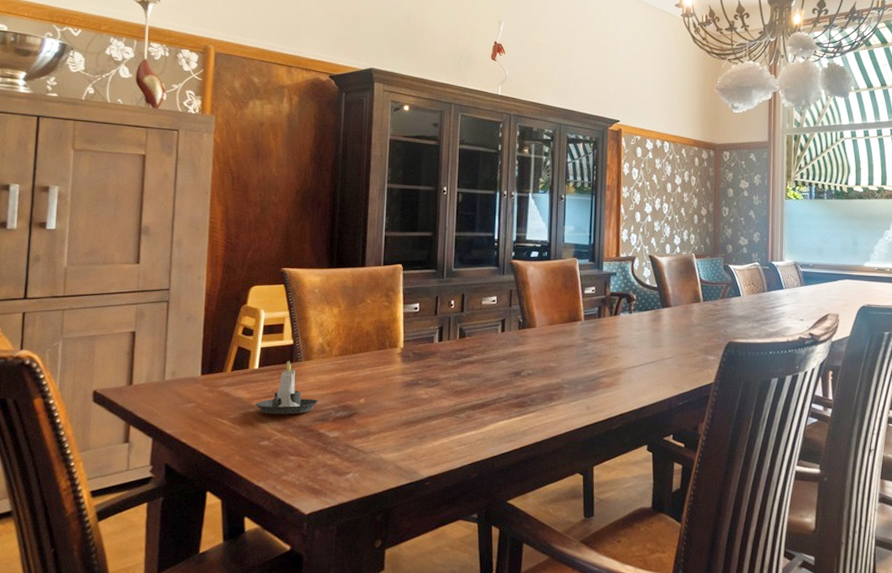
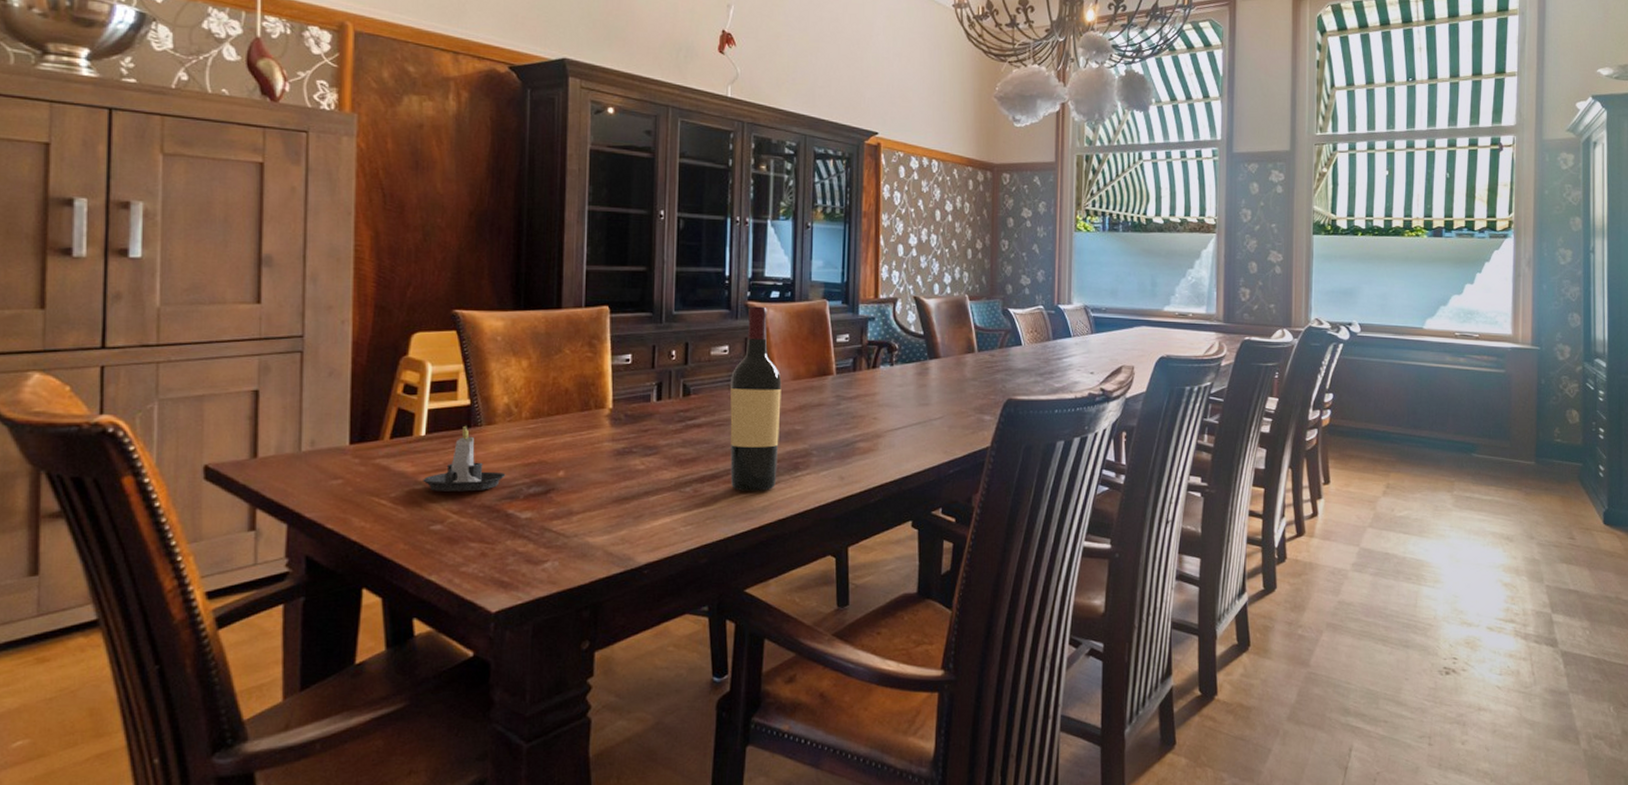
wine bottle: none [497,264,539,418] -> present [730,306,782,491]

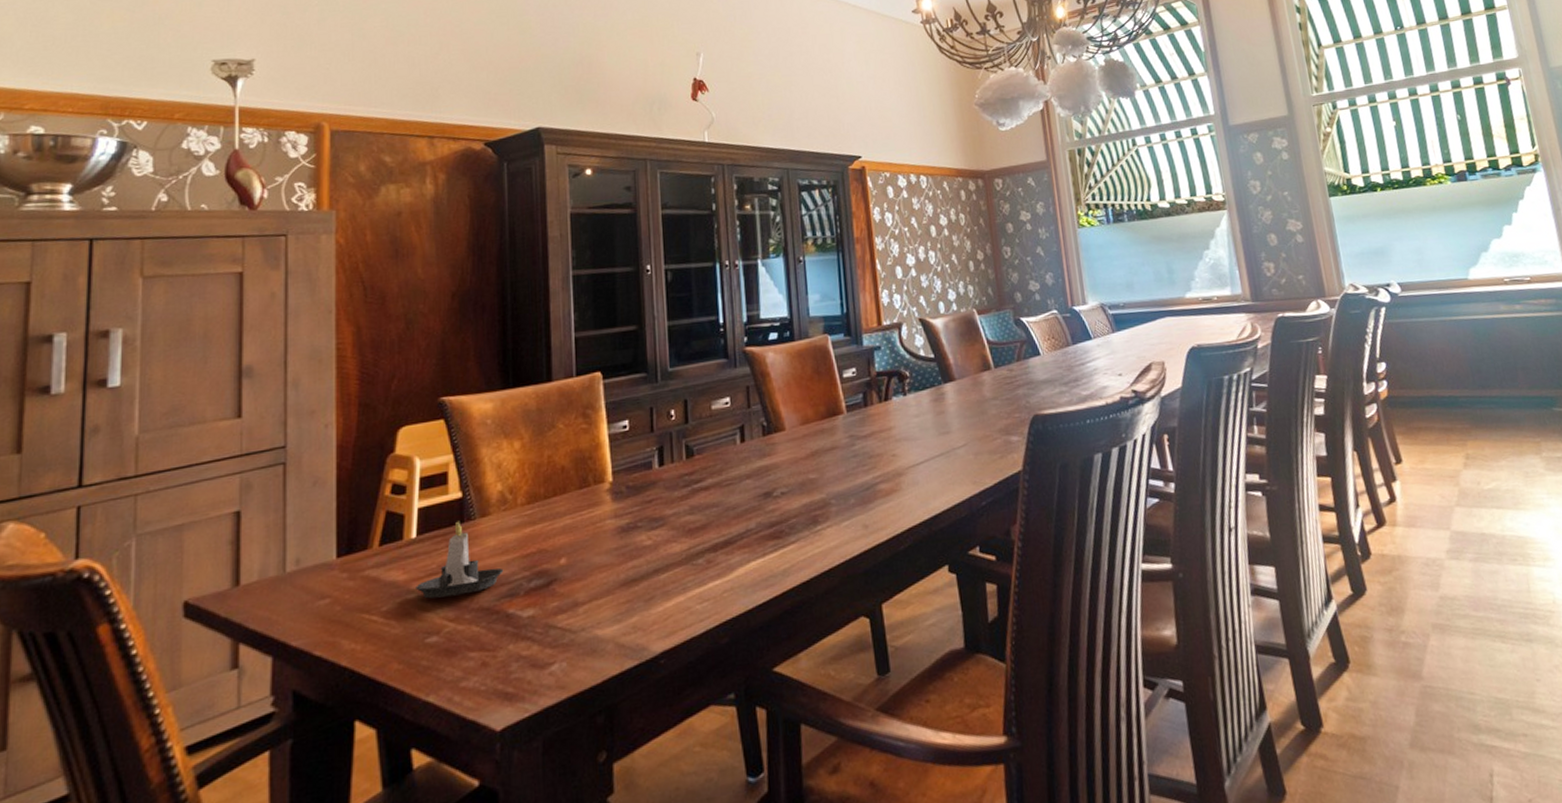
wine bottle: present [730,306,782,491] -> none [735,350,796,555]

